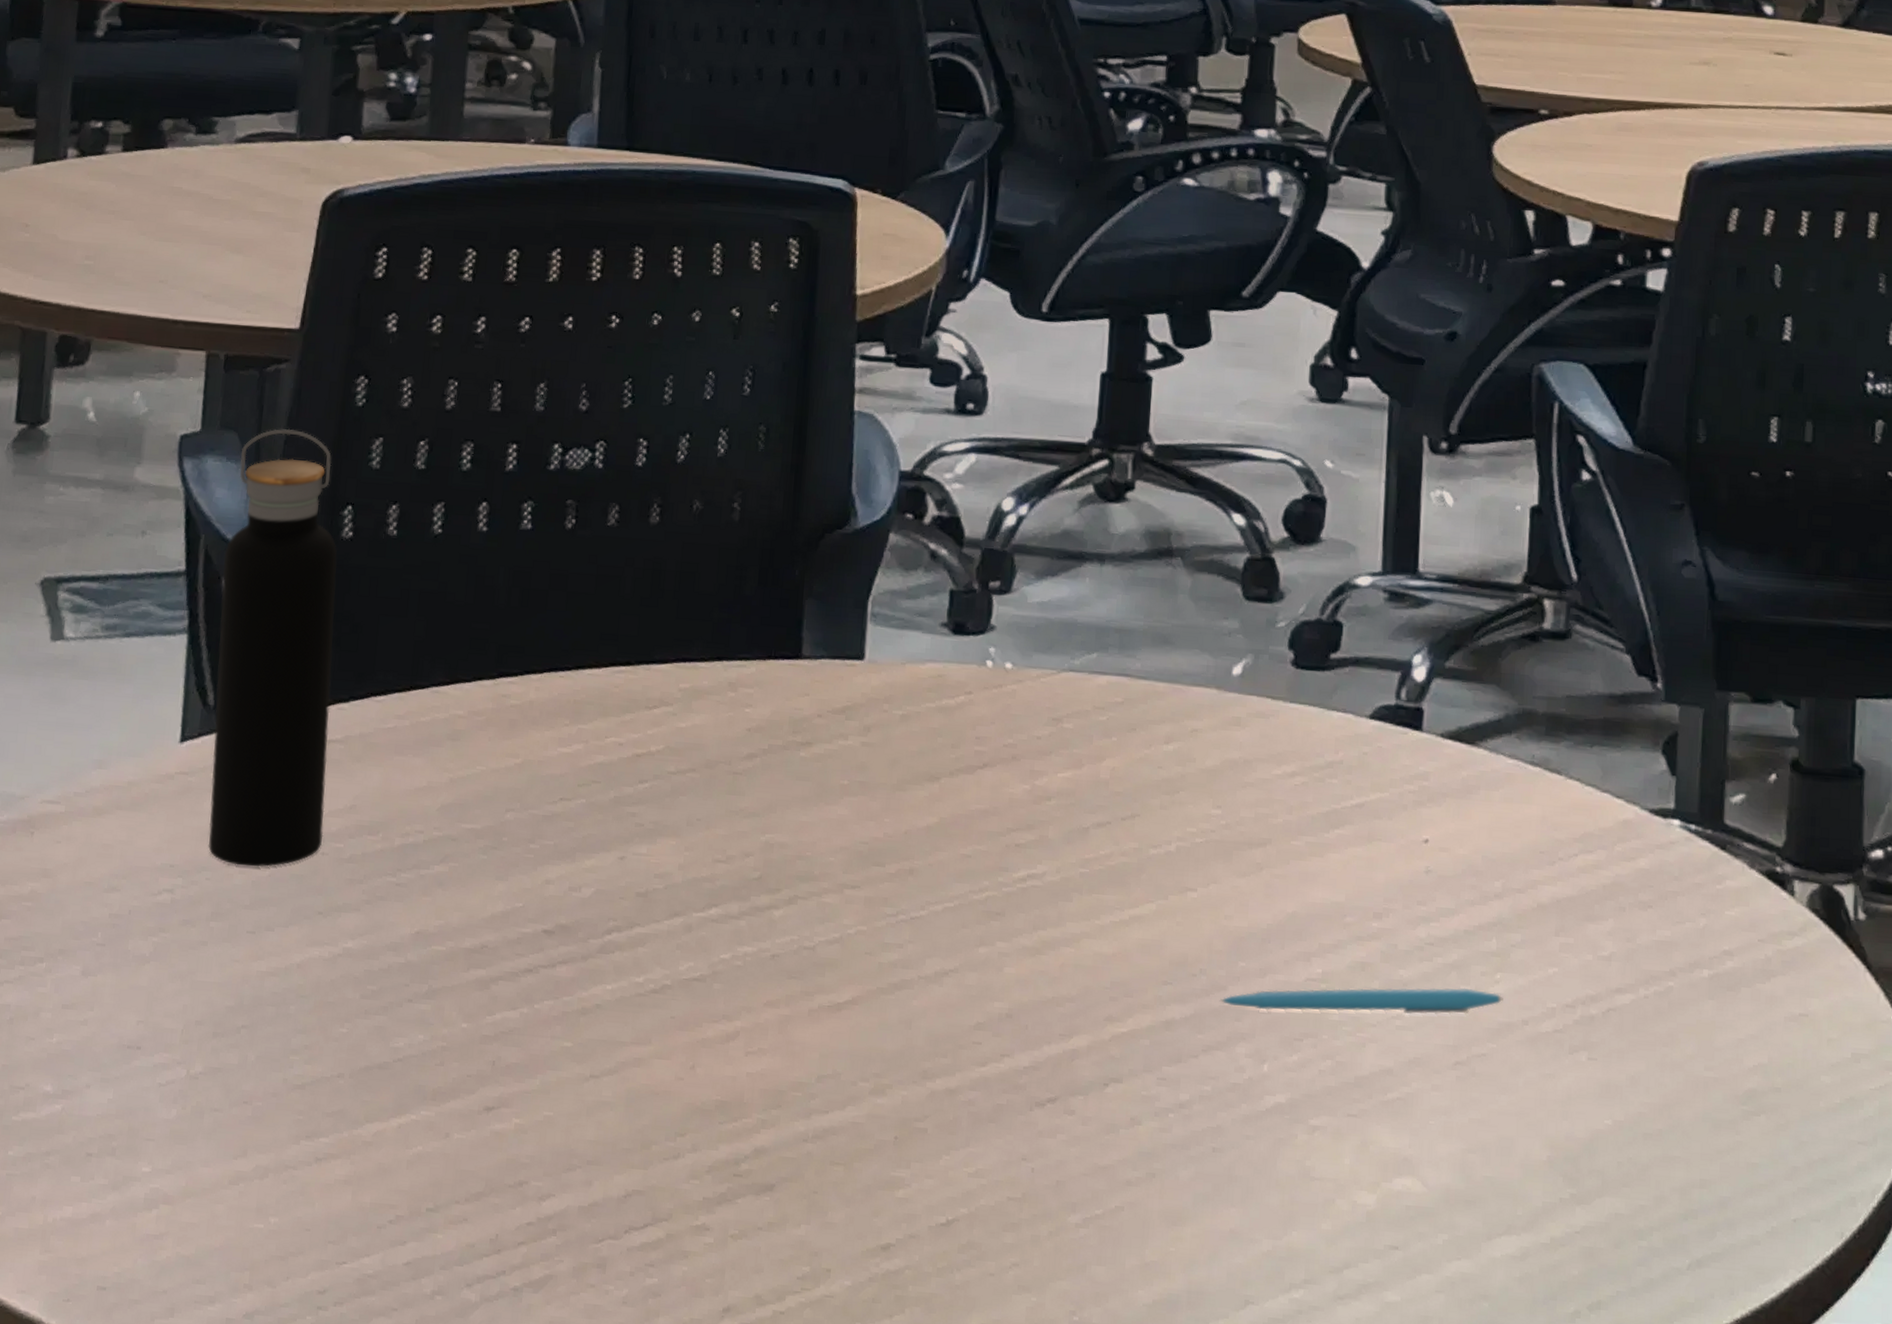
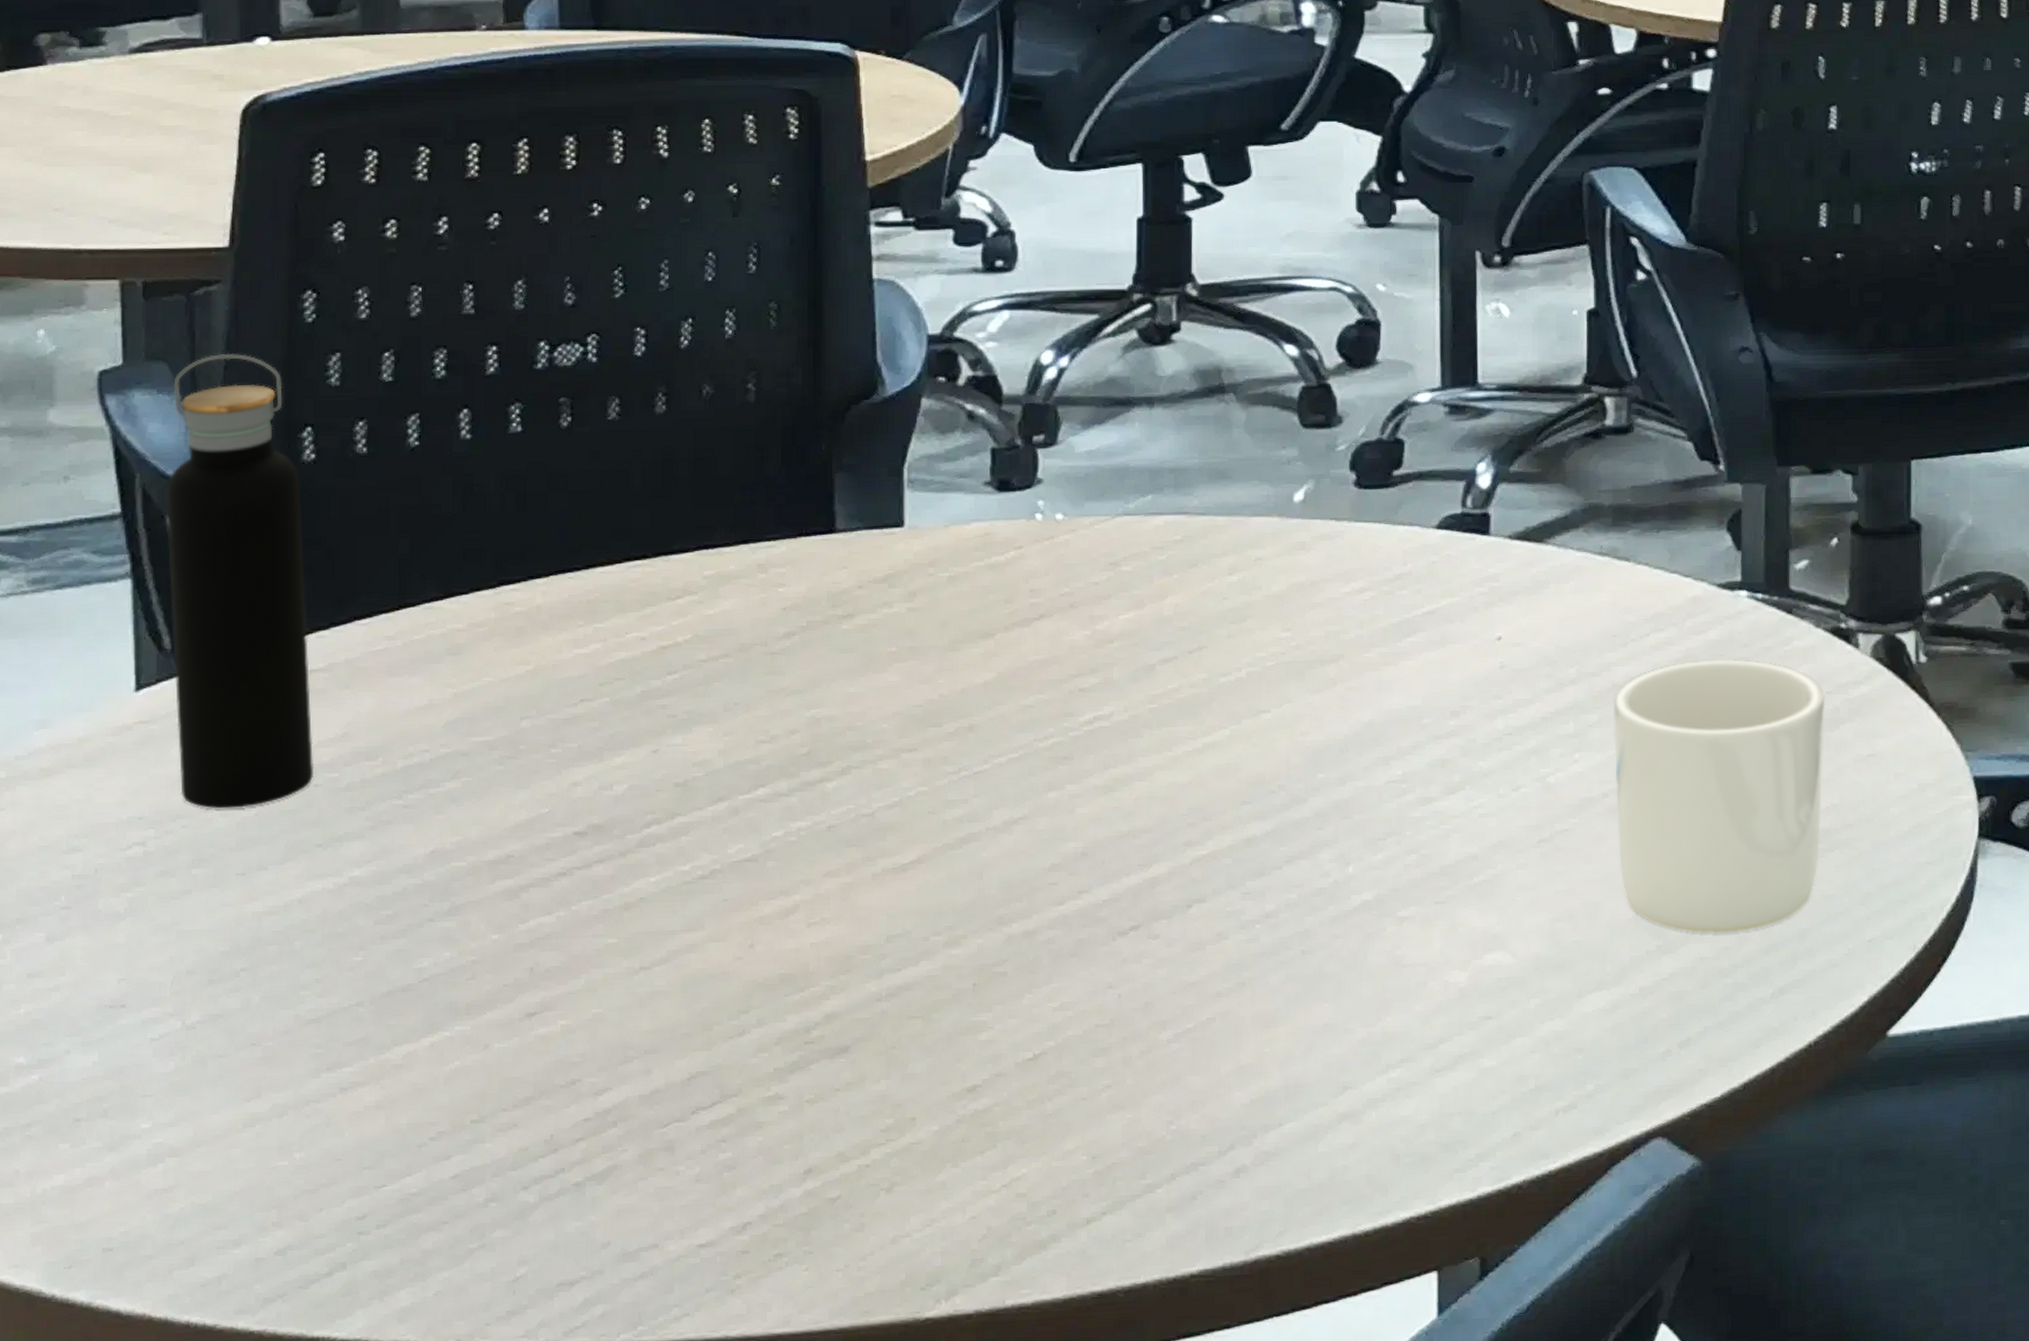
pen: present [1219,987,1503,1014] -> none [1300,770,1583,816]
mug: none [1535,888,1757,1191] -> present [1613,658,1826,934]

